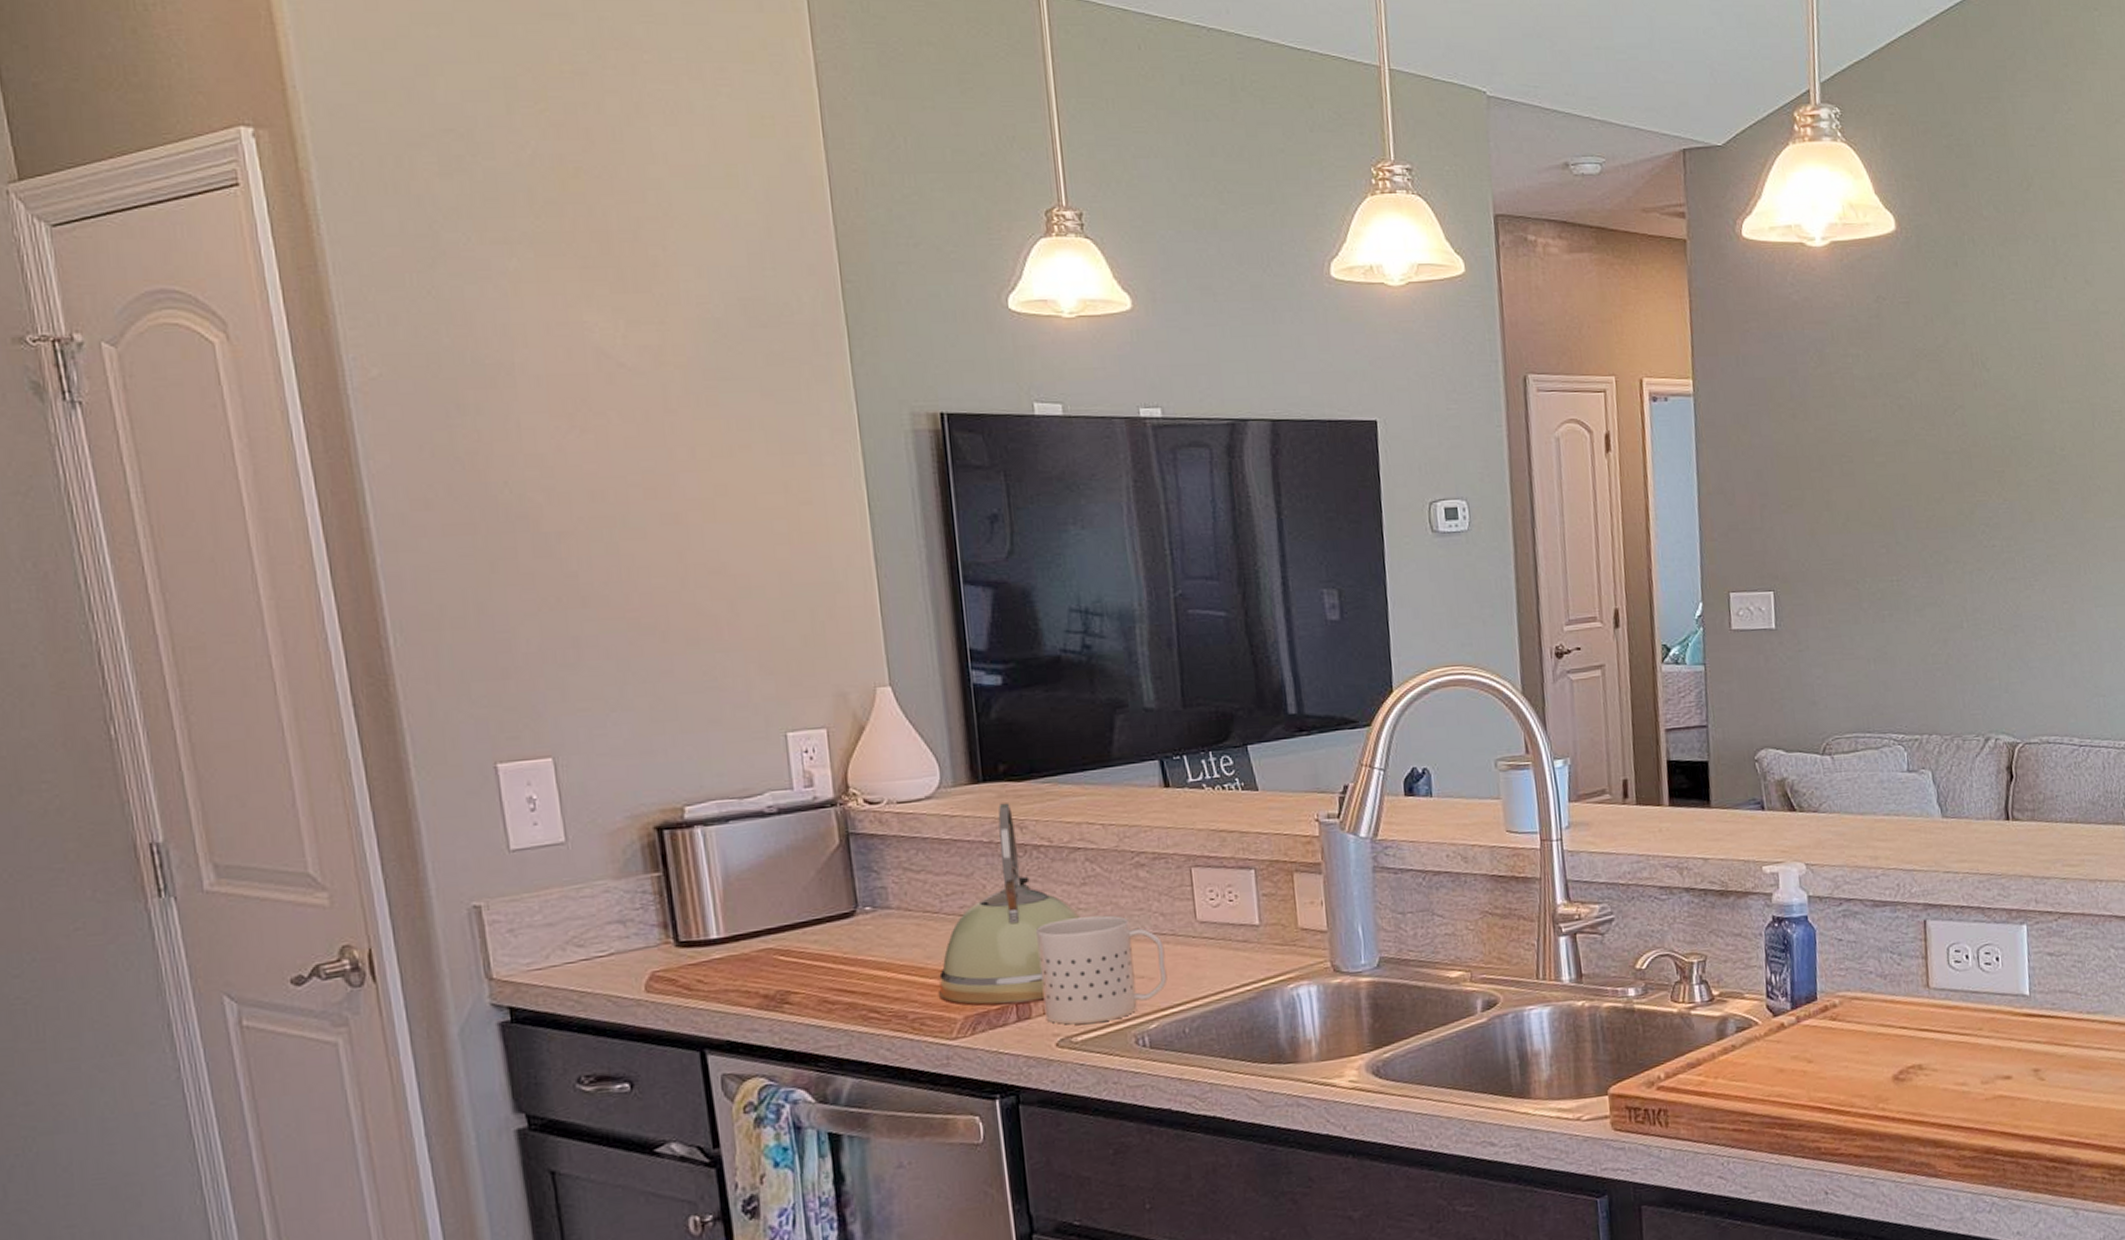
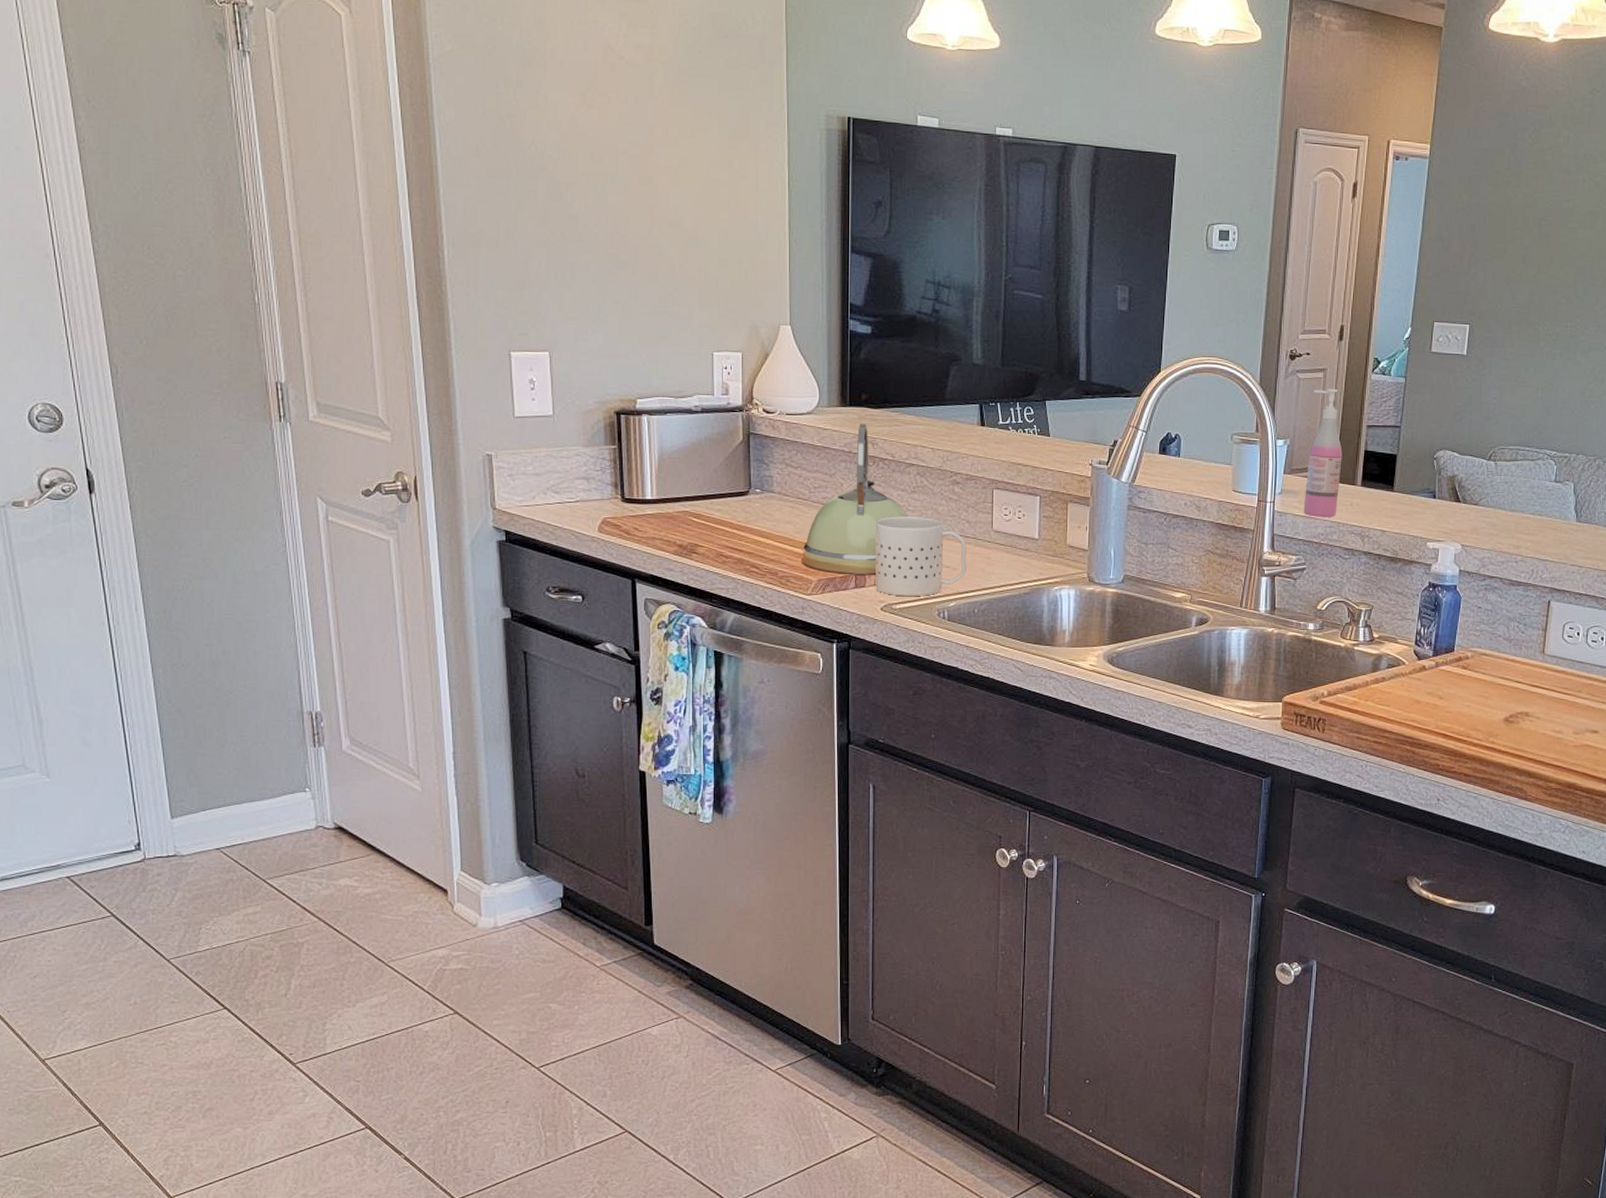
soap dispenser: none [1591,688,1643,853] -> present [1303,388,1343,518]

